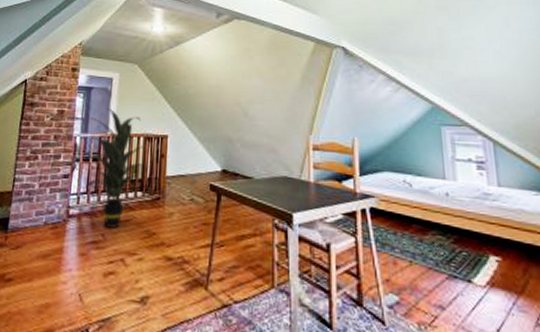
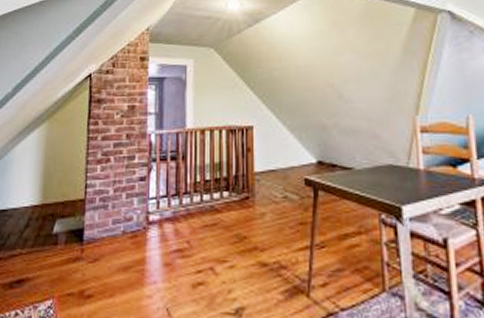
indoor plant: present [83,108,151,229] -> none [159,99,236,235]

